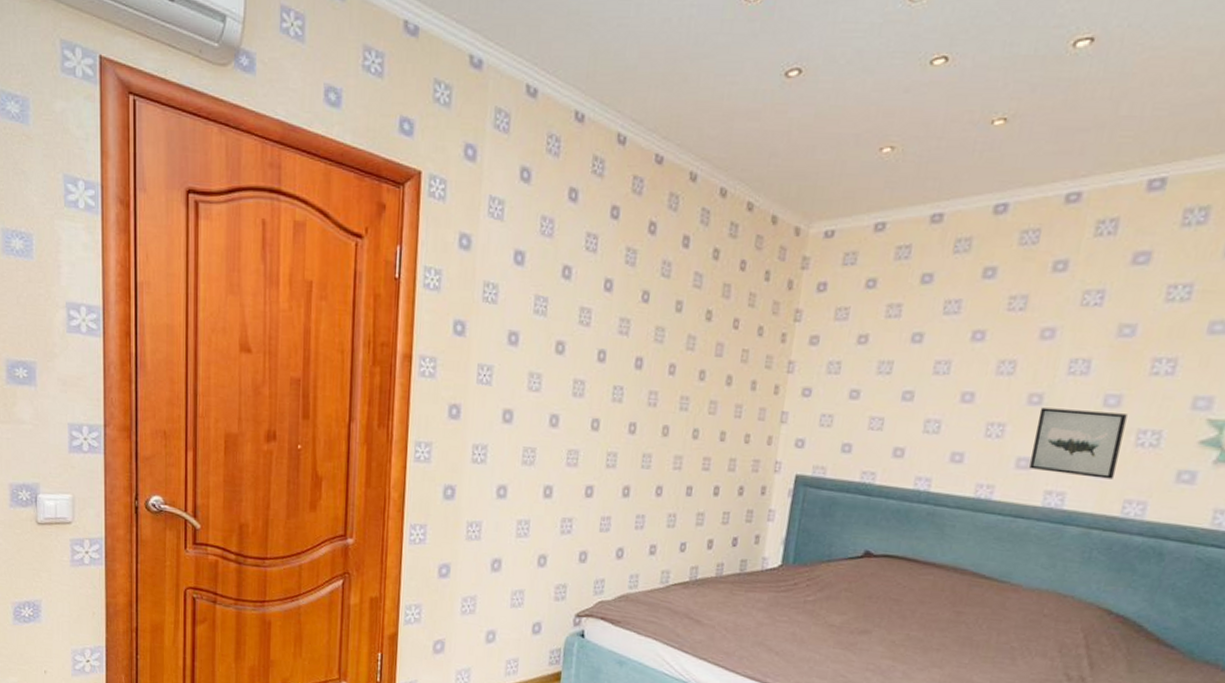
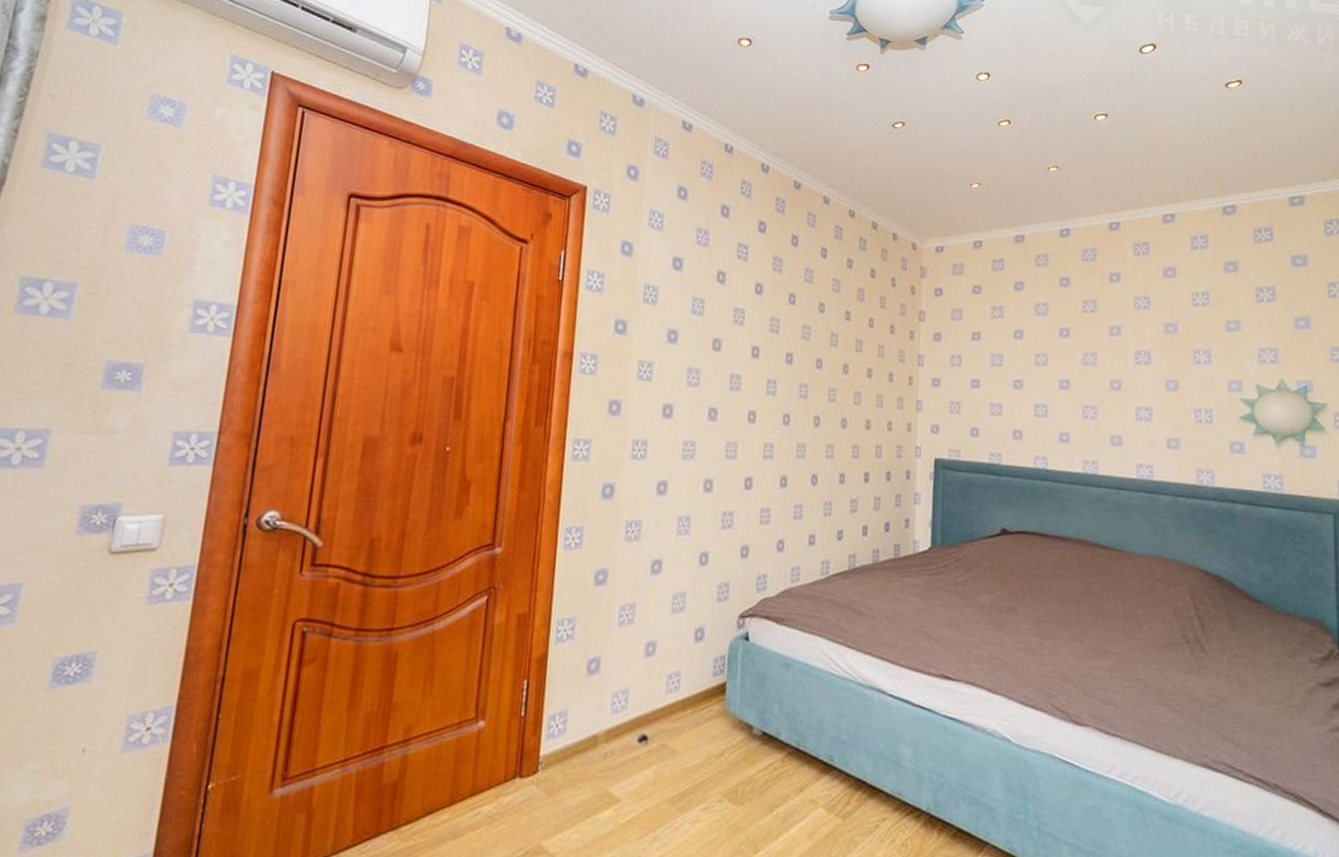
wall art: present [1029,407,1128,479] -> none [1120,392,1185,452]

